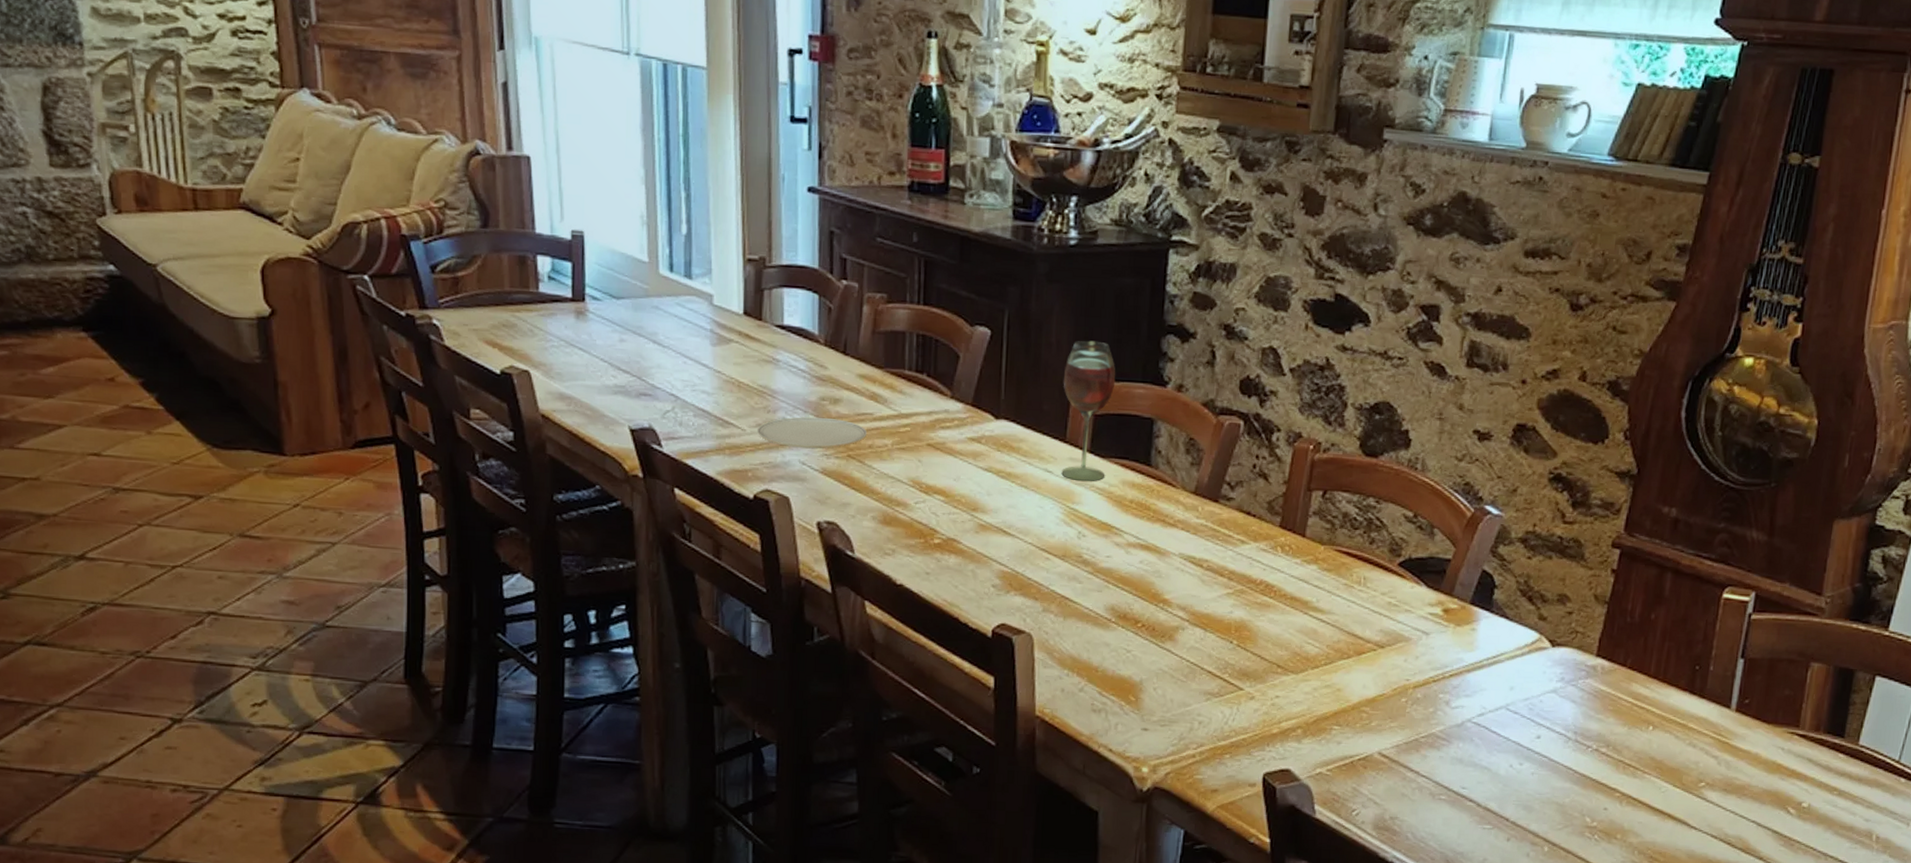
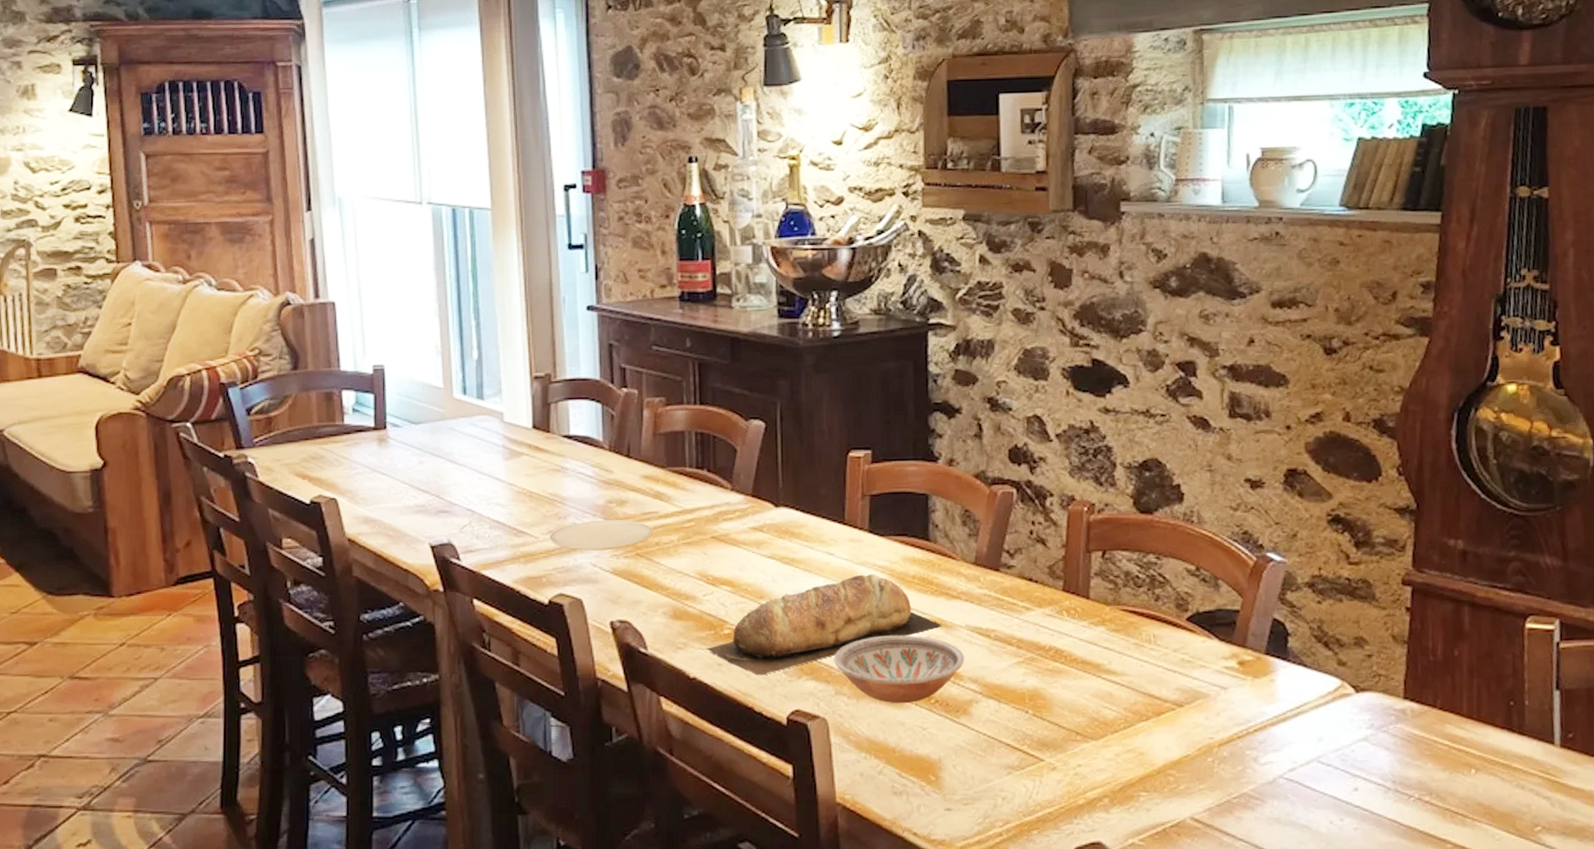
bread loaf: none [914,494,1155,588] -> present [706,574,942,676]
bowl: none [1044,557,1176,626] -> present [834,635,965,704]
wineglass: present [1061,340,1116,482] -> none [837,424,888,561]

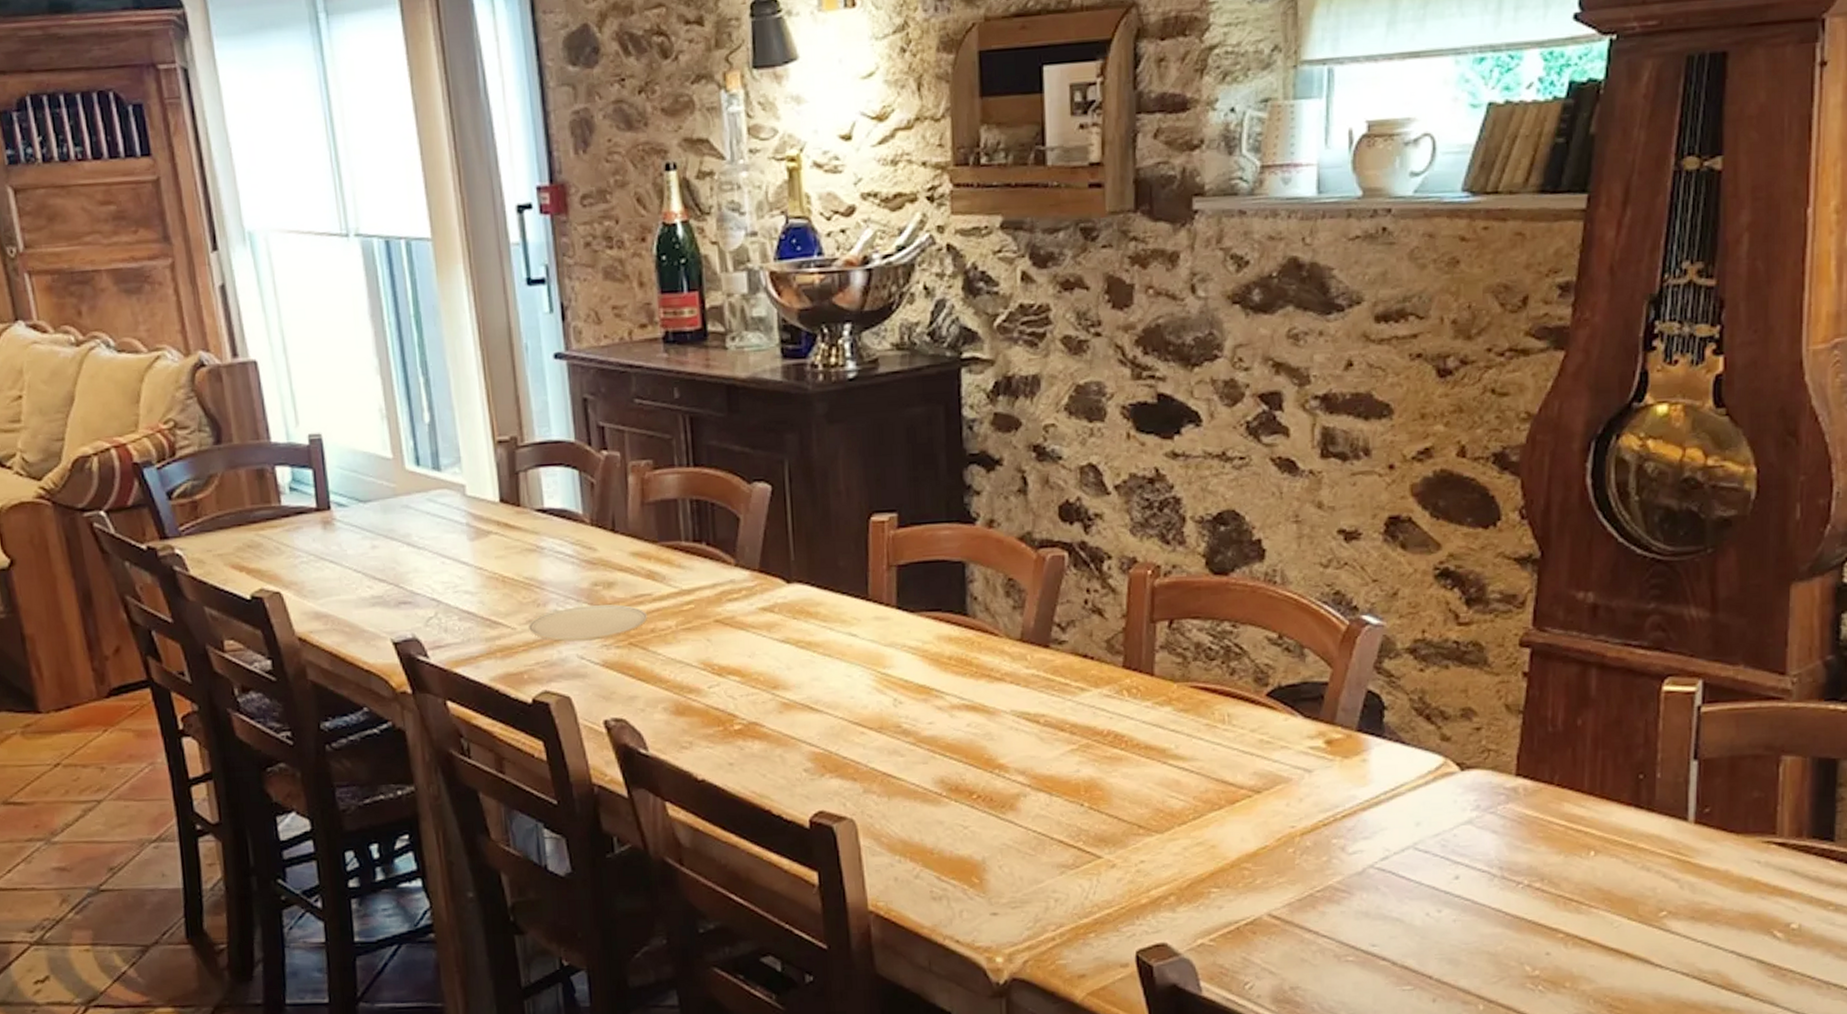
bread loaf: present [706,574,942,676] -> none [714,656,983,775]
bowl: present [834,635,965,704] -> none [860,724,1011,801]

